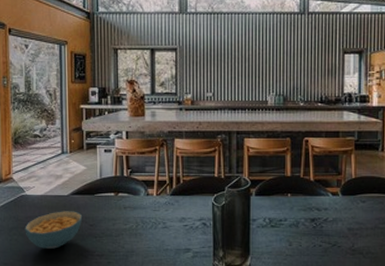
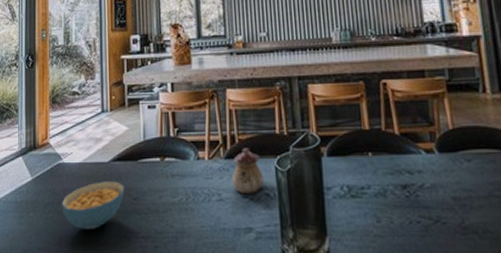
teapot: none [175,187,202,224] -> present [231,148,264,195]

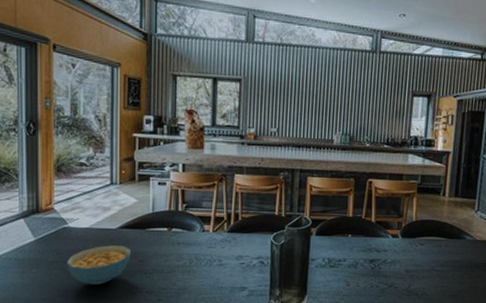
teapot: present [231,148,264,195] -> none [232,224,261,262]

